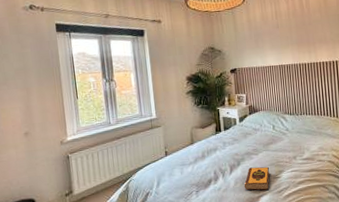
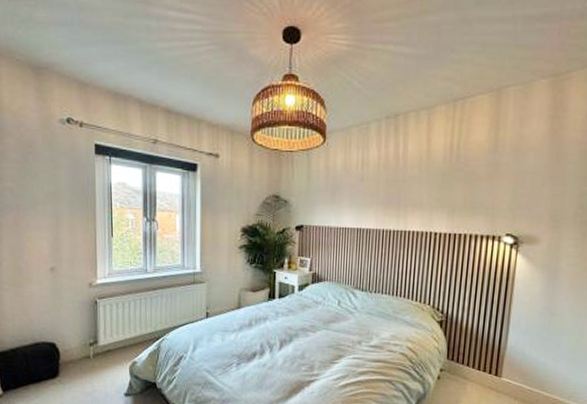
hardback book: present [244,166,270,191] -> none [293,346,327,375]

